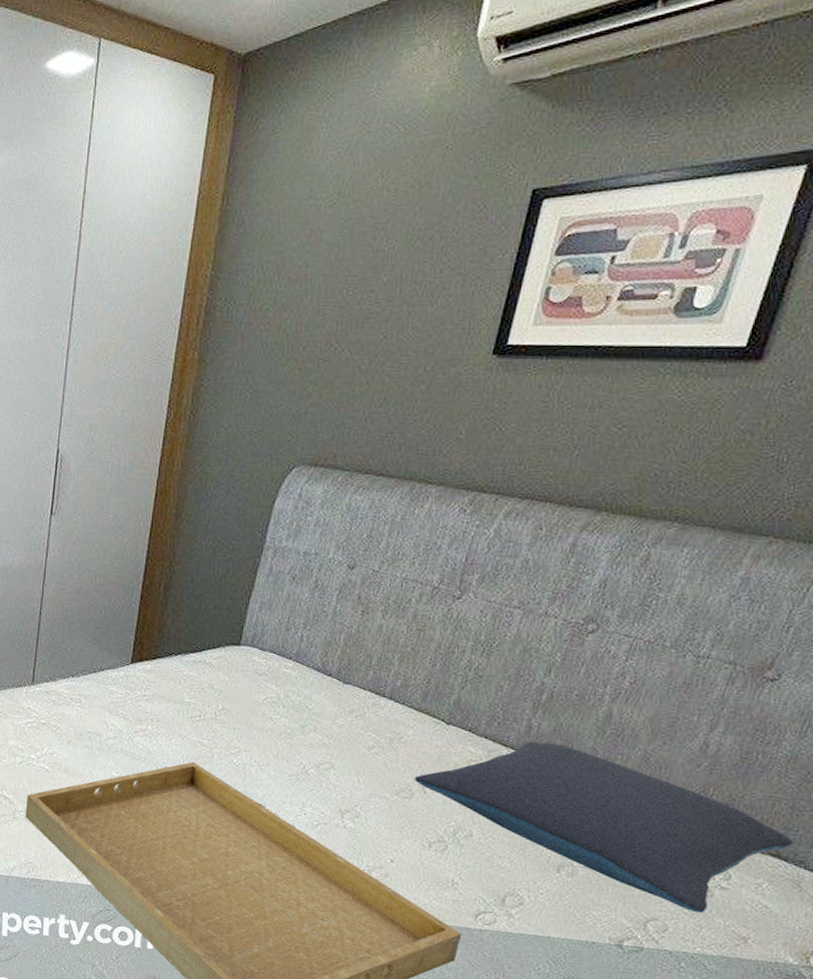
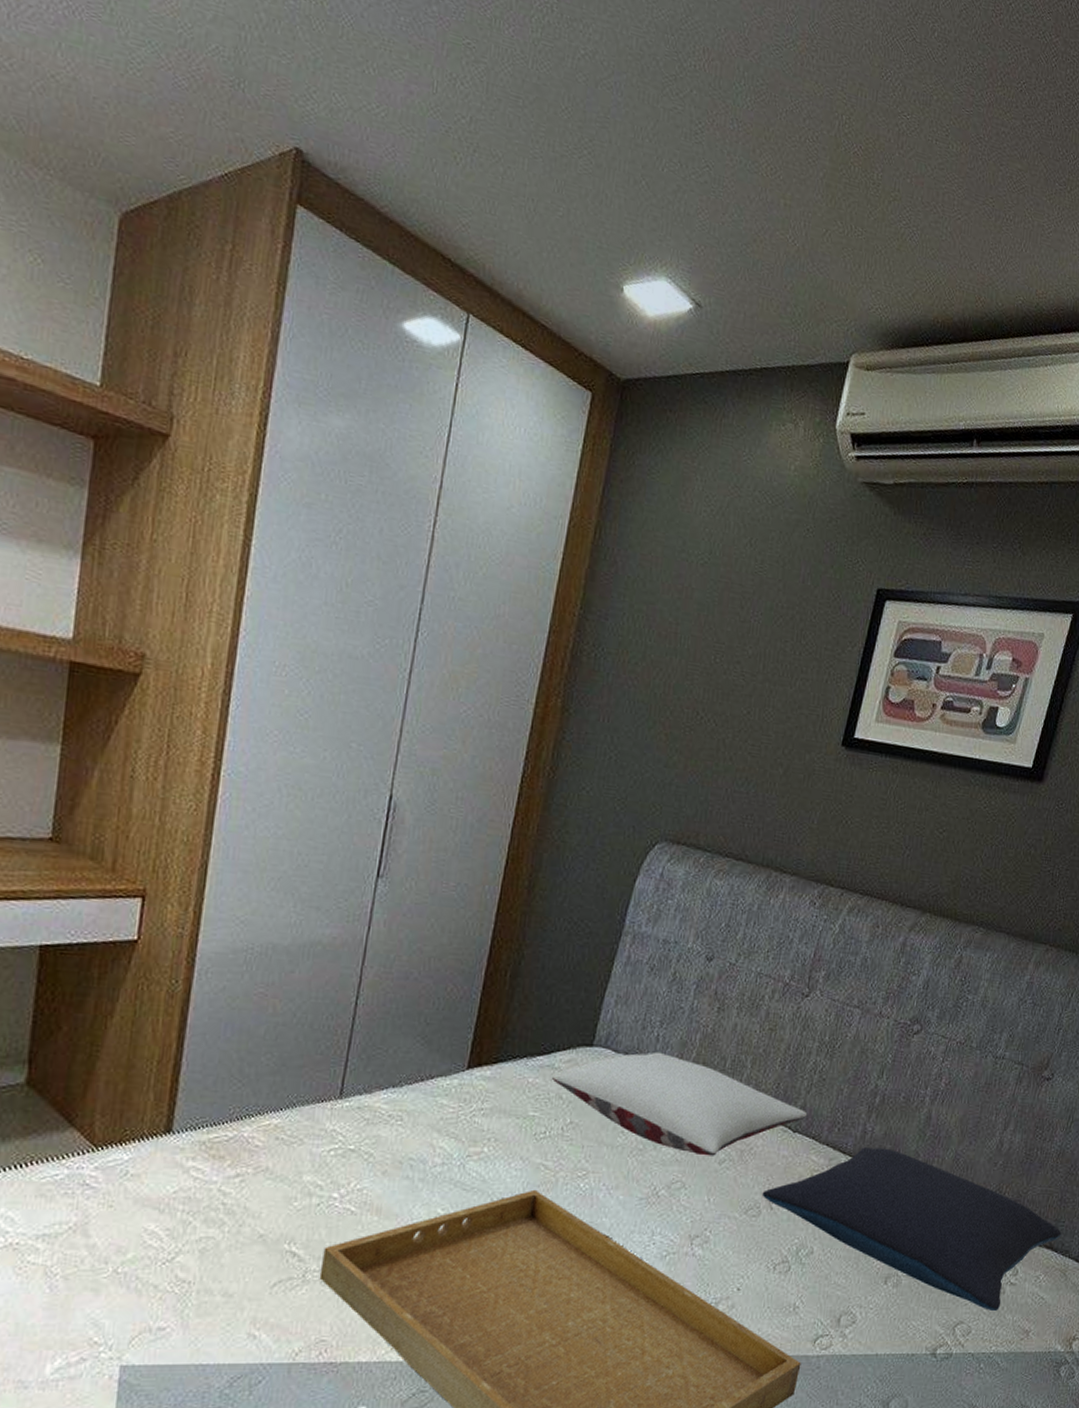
pillow: none [203,650,463,743] -> present [551,1051,808,1156]

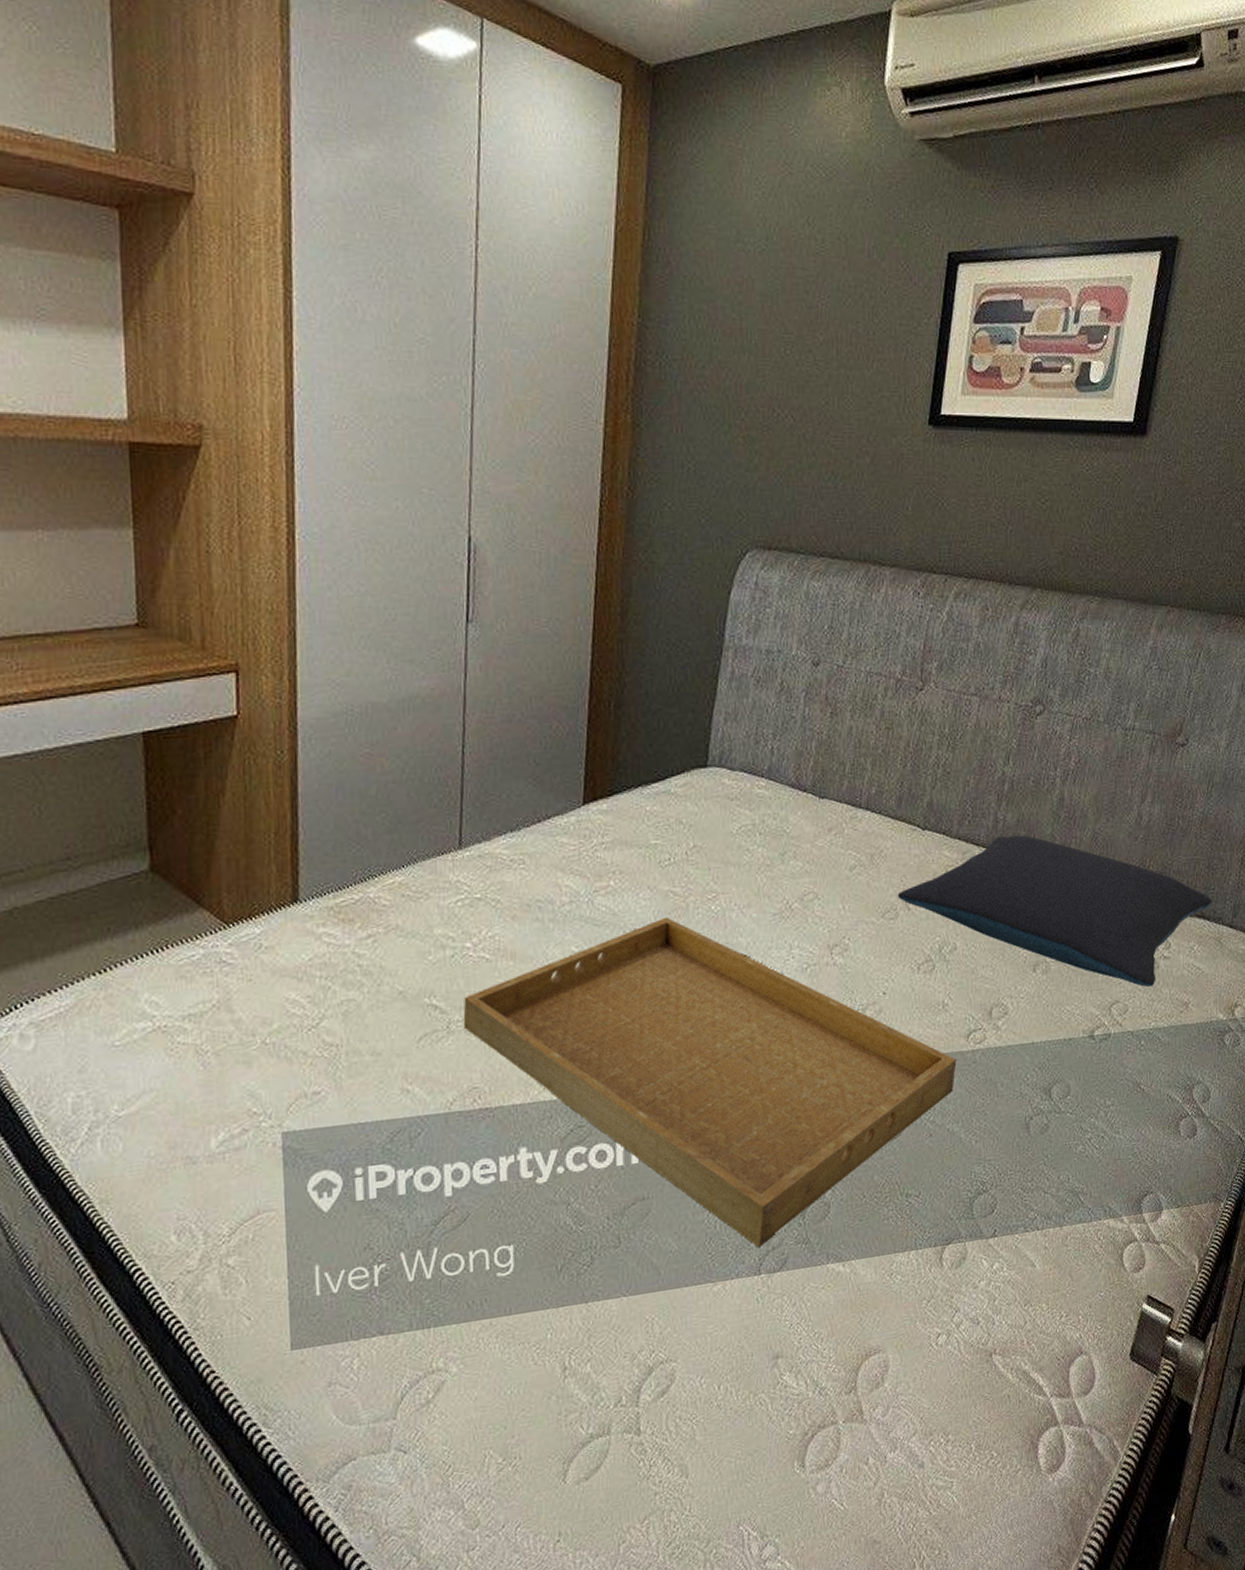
pillow: present [551,1051,808,1156] -> none [668,764,935,864]

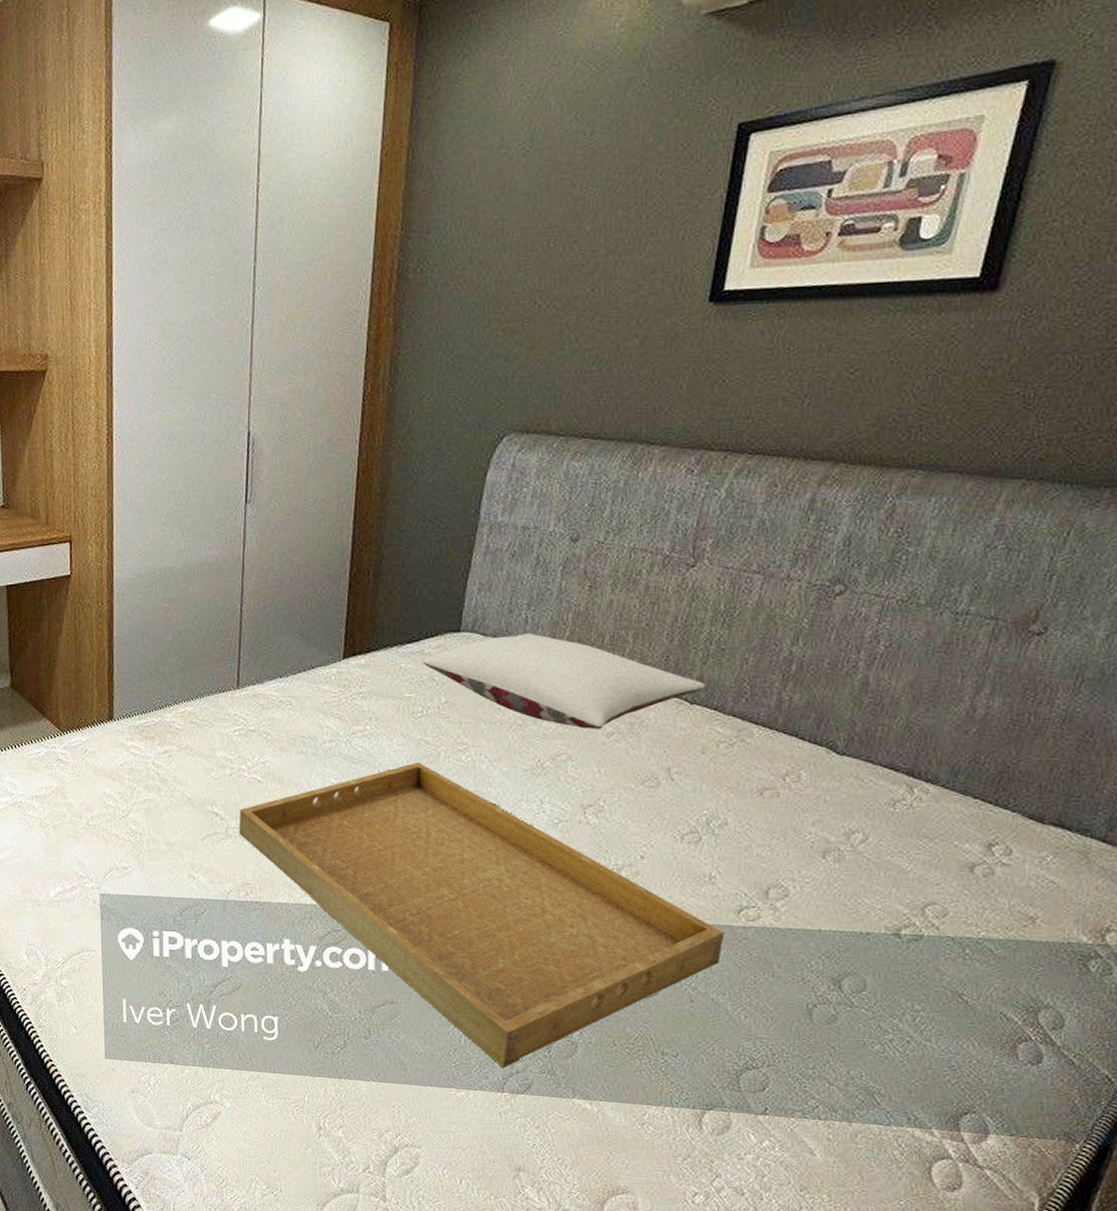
pillow: none [668,764,935,864] -> present [422,633,706,730]
pillow: present [897,835,1212,987] -> none [659,717,1076,893]

